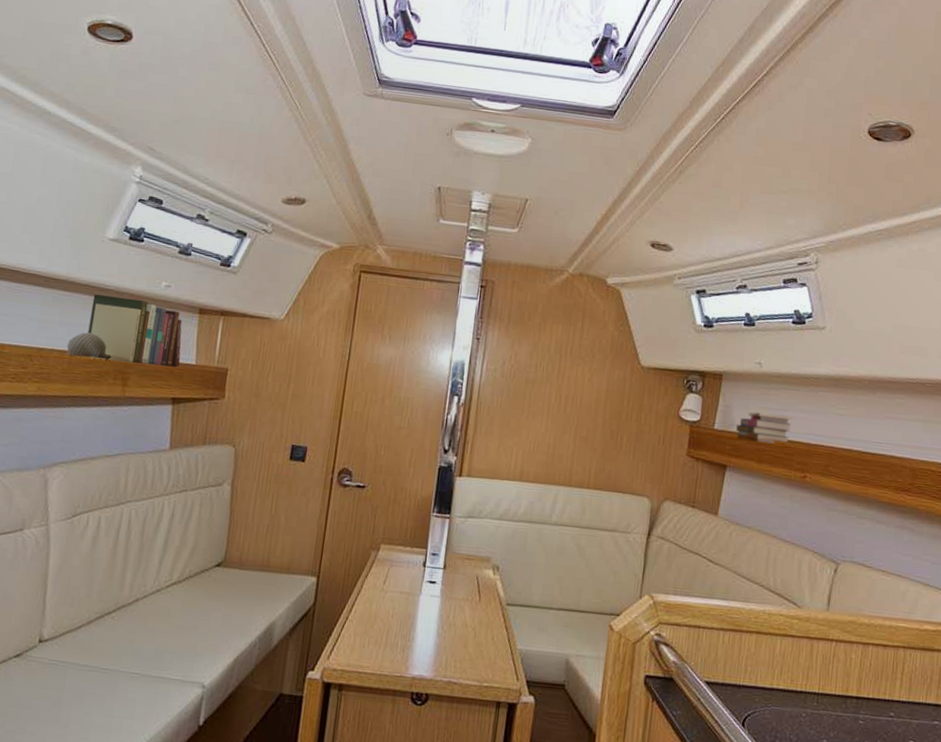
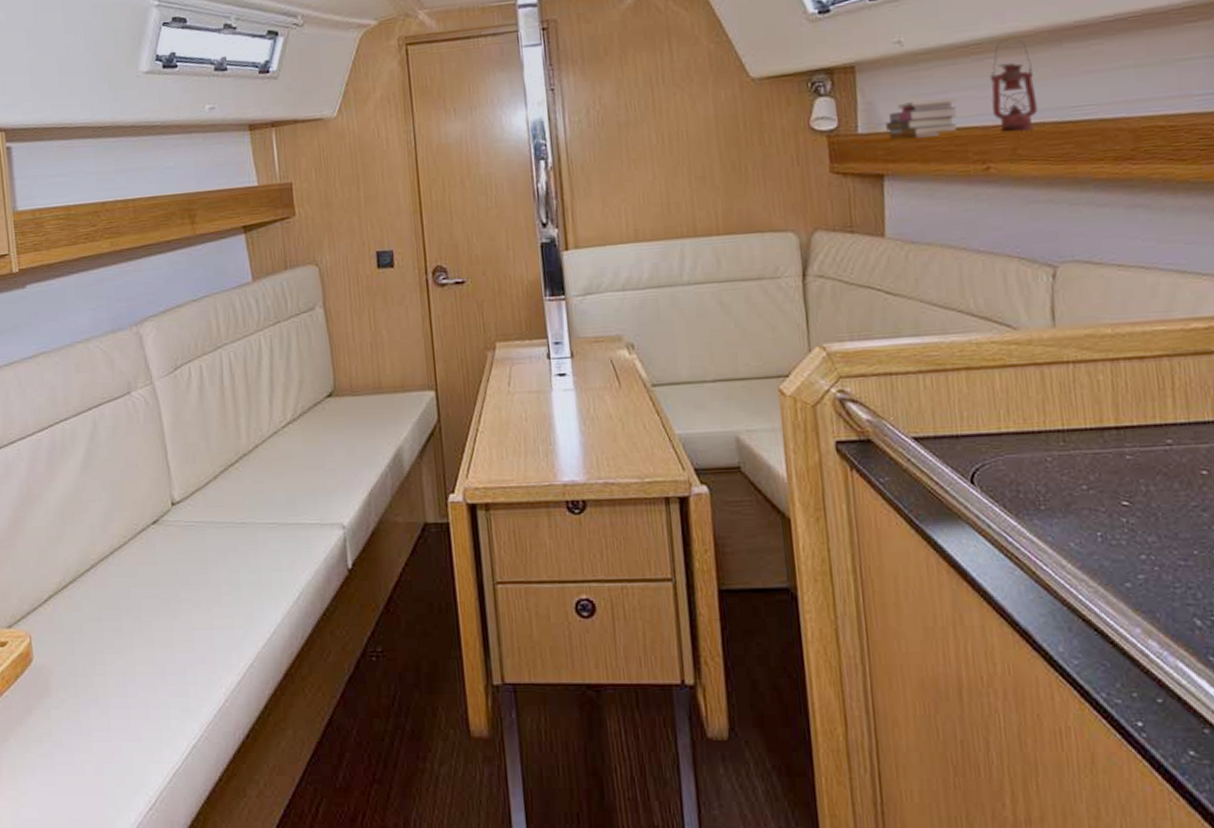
seashell: present [66,332,112,360] -> none [129,175,174,204]
books: present [86,294,183,367] -> none [142,129,243,202]
lantern: none [816,379,852,454] -> present [989,38,1038,133]

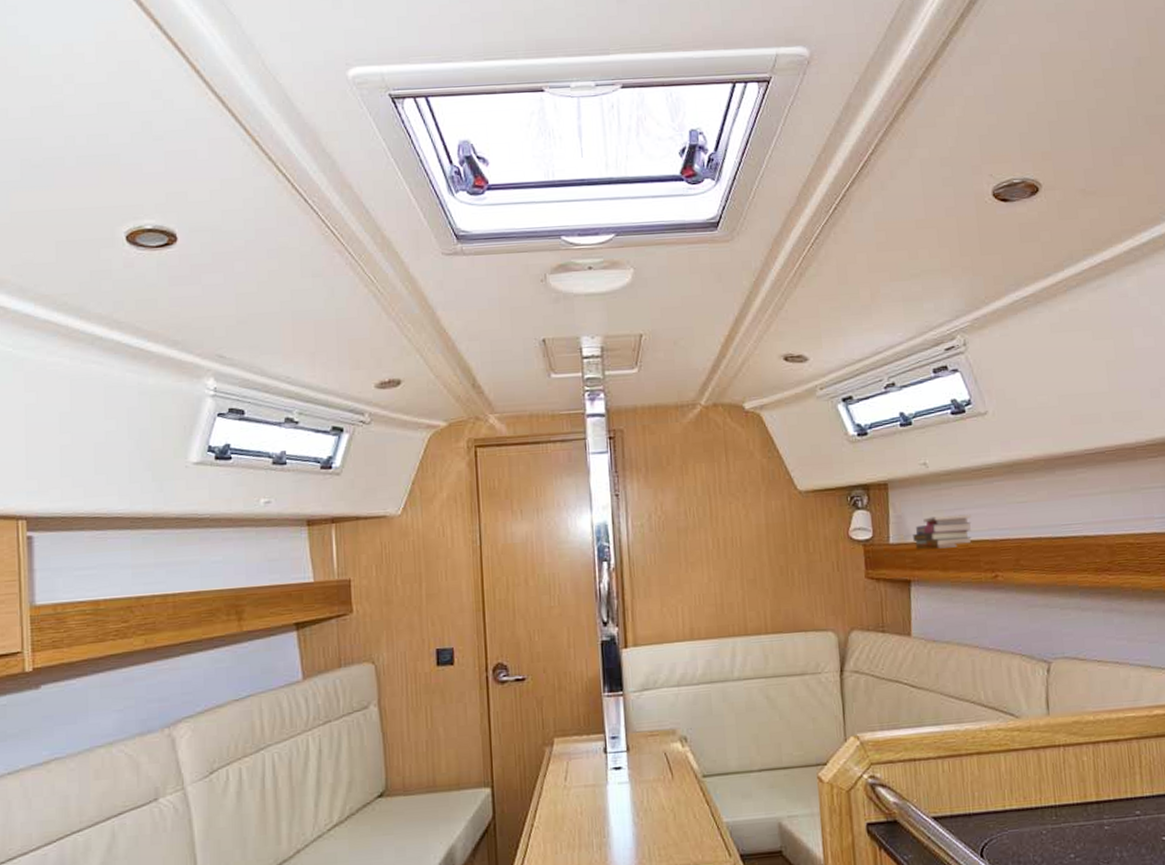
lantern: present [989,38,1038,133] -> none [998,465,1037,546]

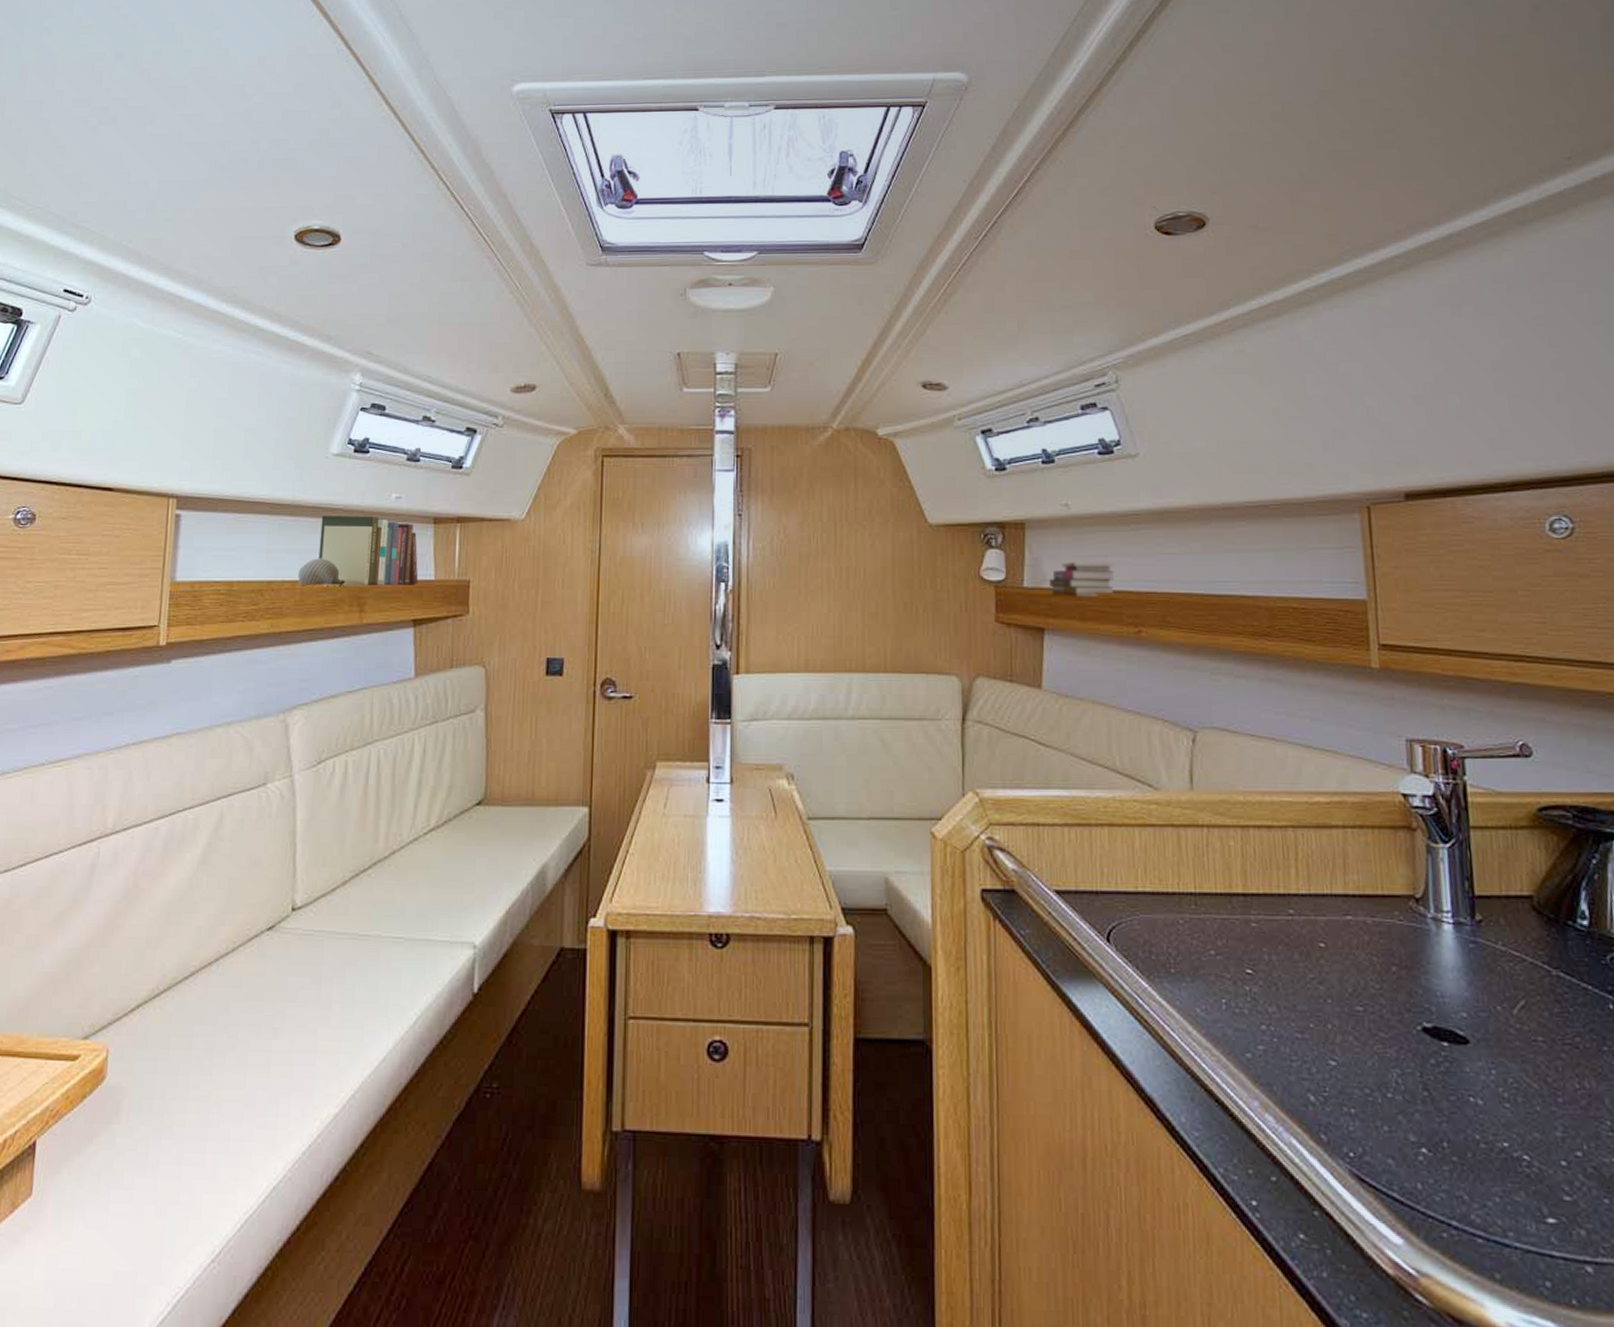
seashell: none [169,569,221,599] -> present [298,558,346,585]
books: none [187,522,297,597] -> present [318,515,419,585]

